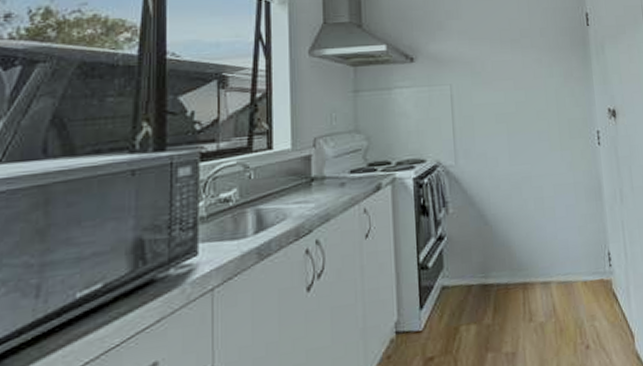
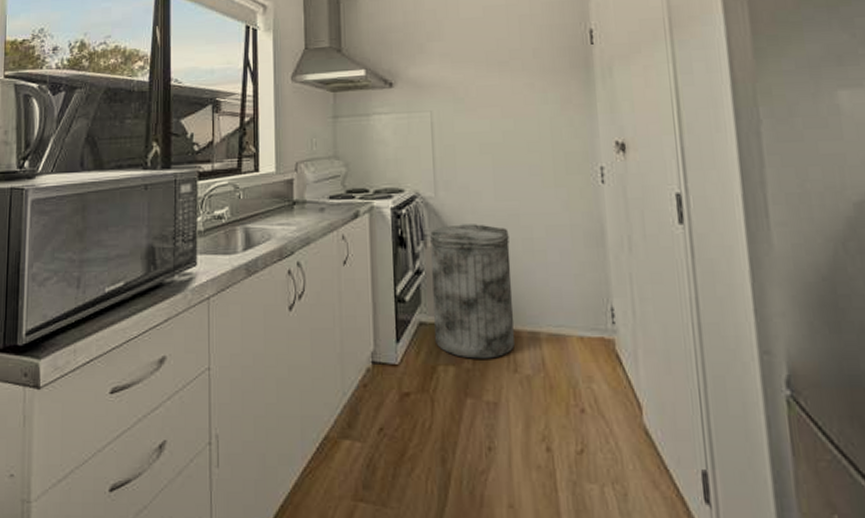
trash can: none [451,188,529,315] -> present [430,224,515,359]

